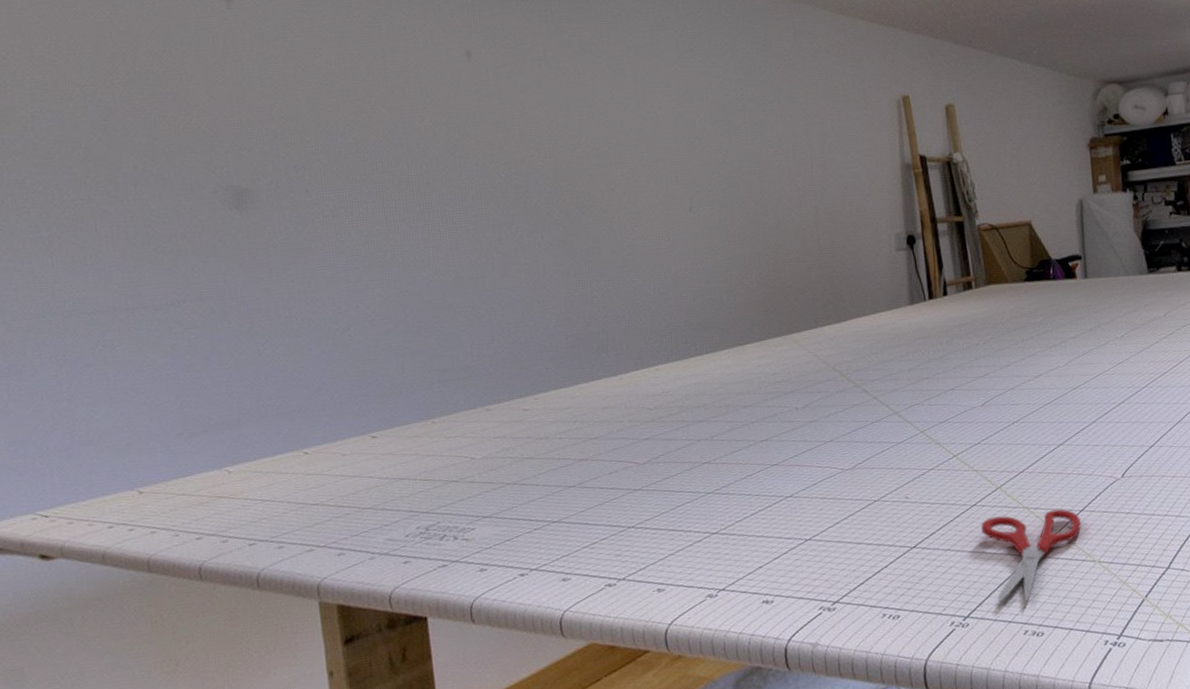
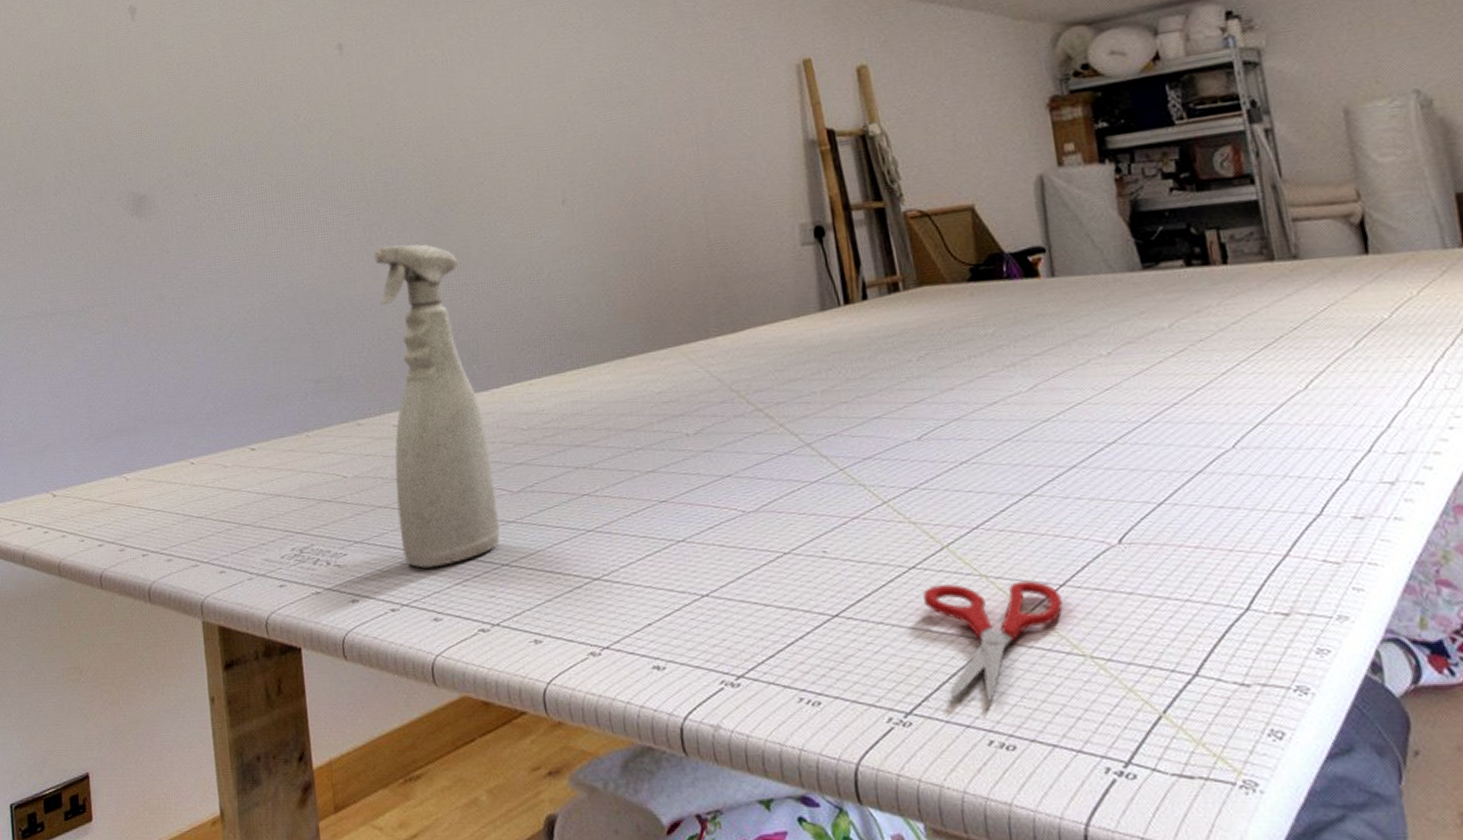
spray bottle: none [504,244,627,536] -> present [374,244,500,568]

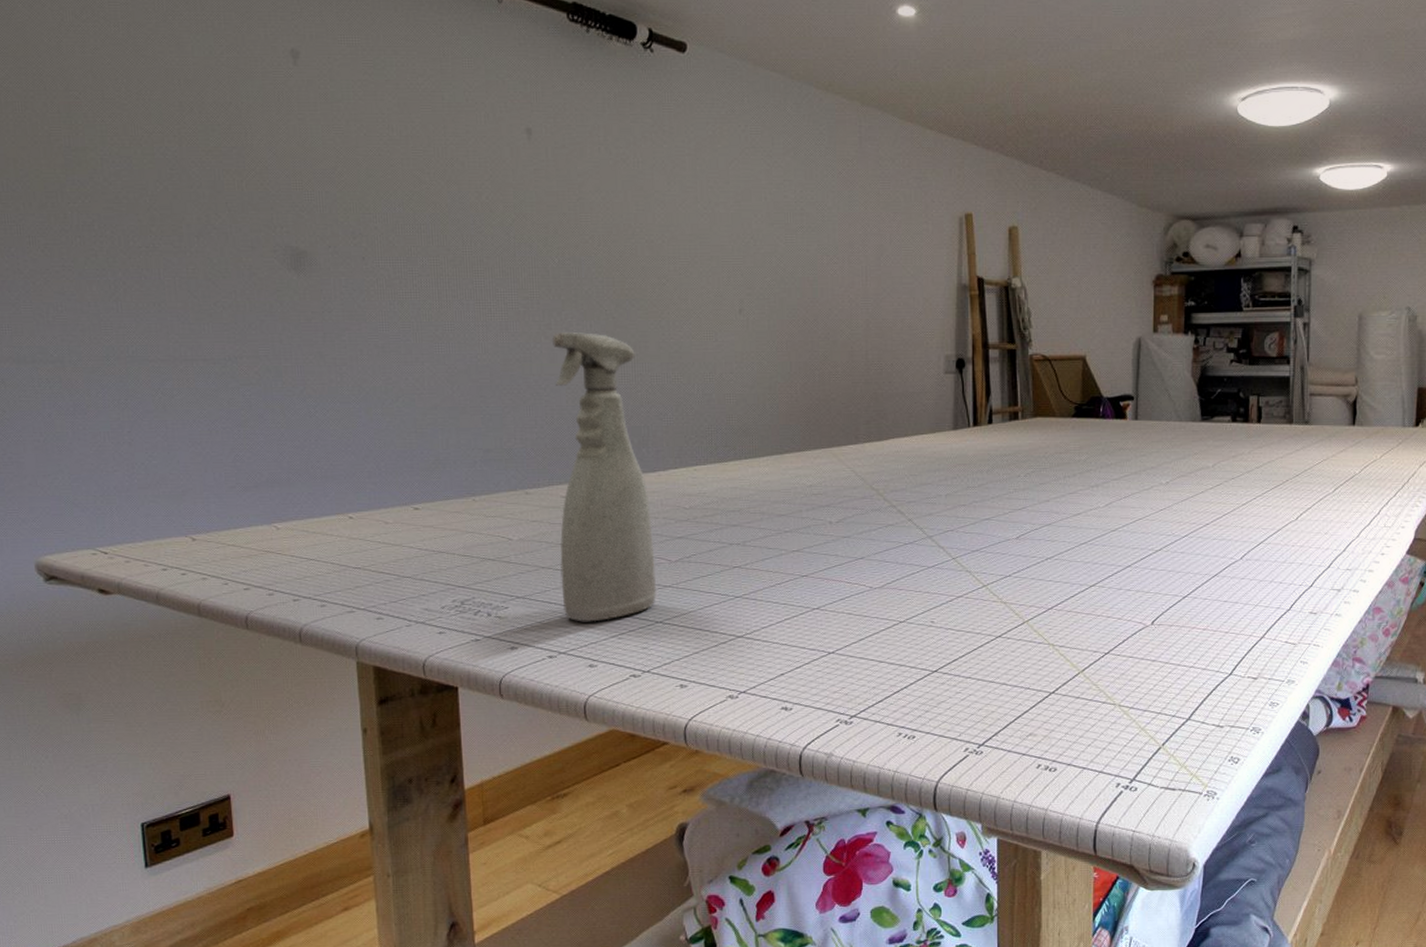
scissors: present [923,580,1064,704] -> none [1004,649,1106,738]

